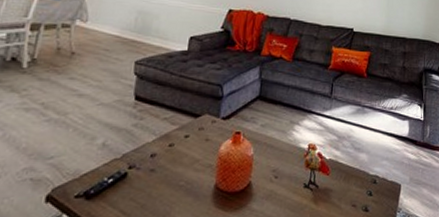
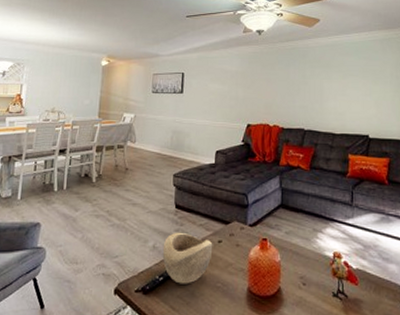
decorative bowl: none [114,127,178,185] -> present [162,232,213,284]

